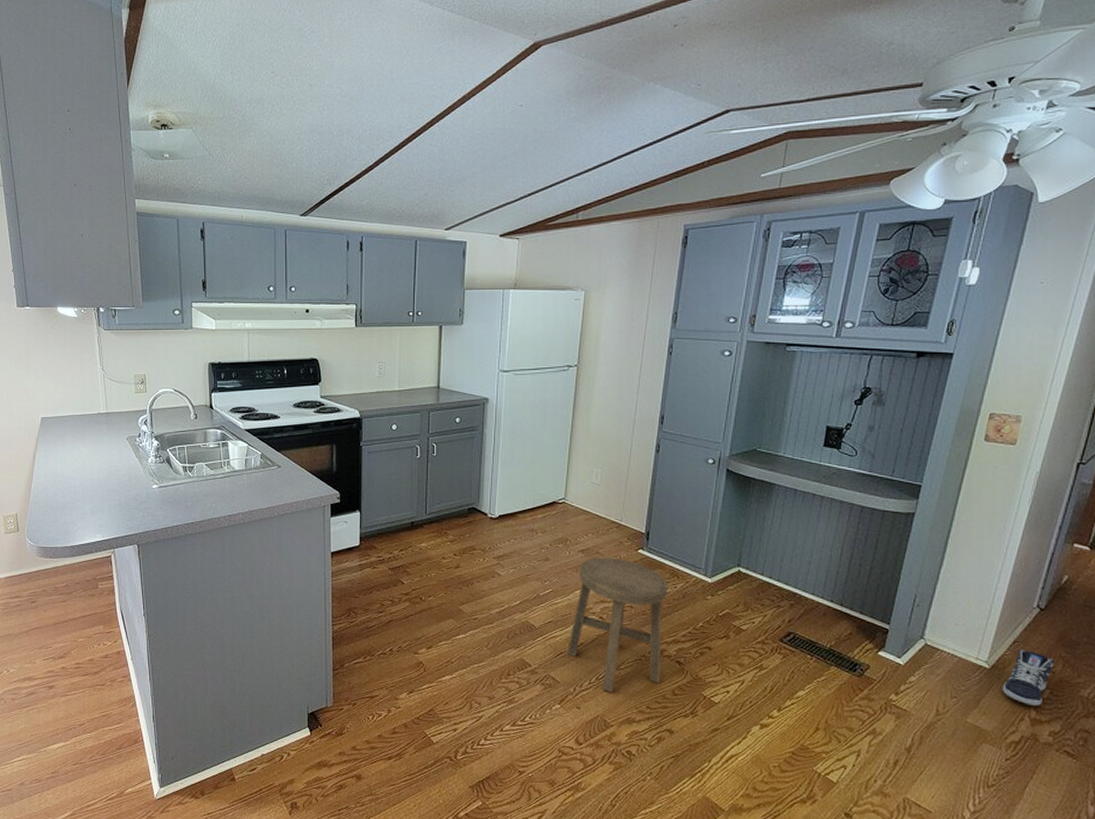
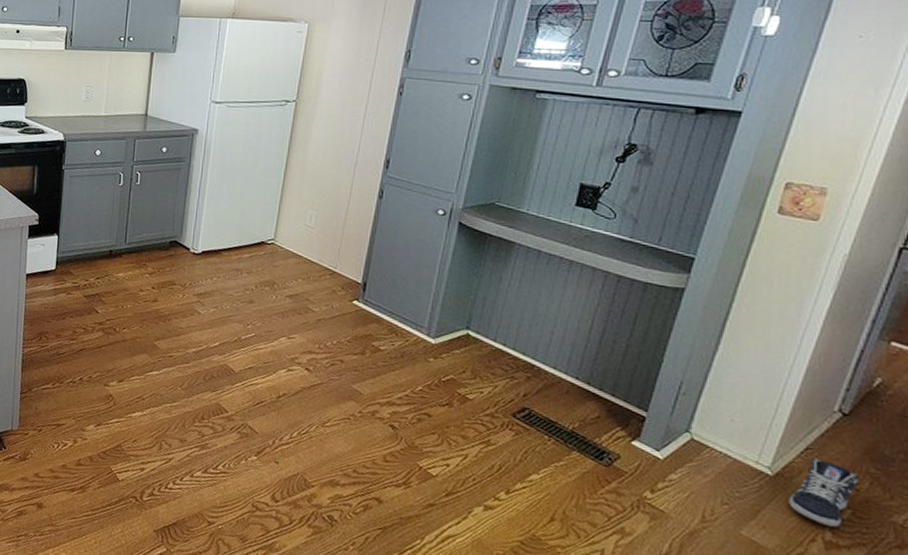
stool: present [567,557,668,692] -> none [268,304,385,450]

